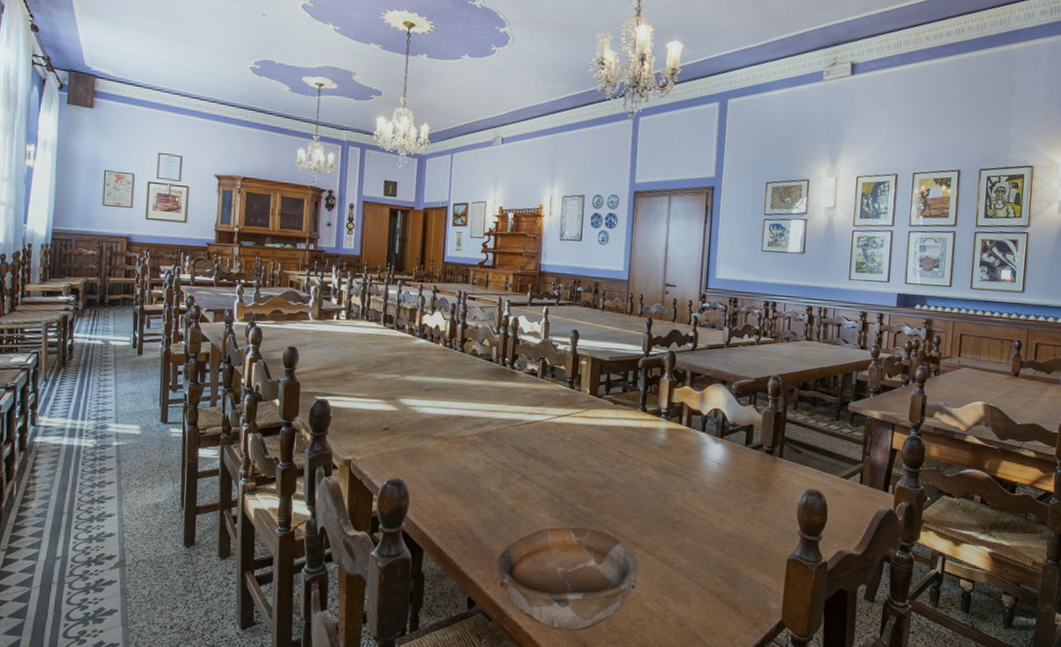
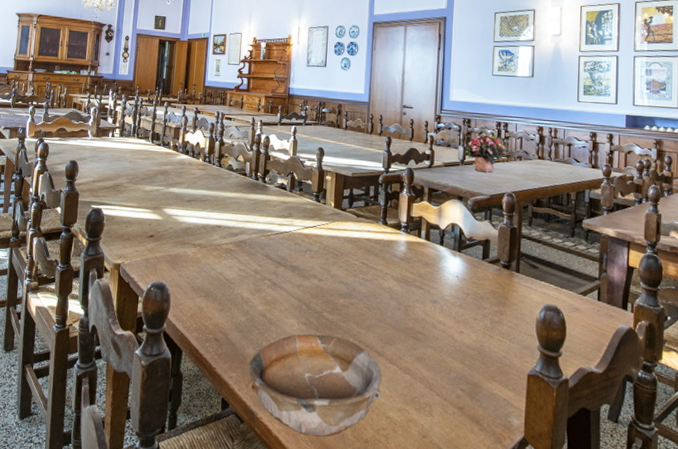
bouquet: none [730,315,775,355] -> present [465,134,507,173]

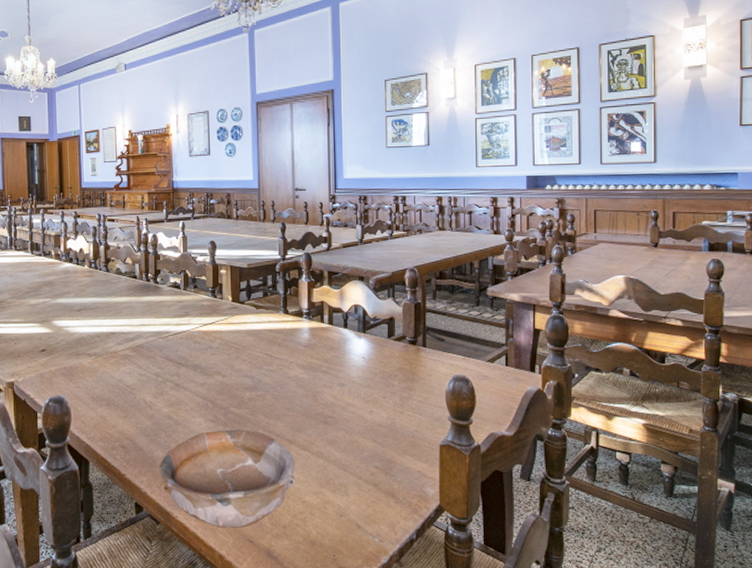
bouquet: present [465,134,507,173] -> none [363,210,407,250]

